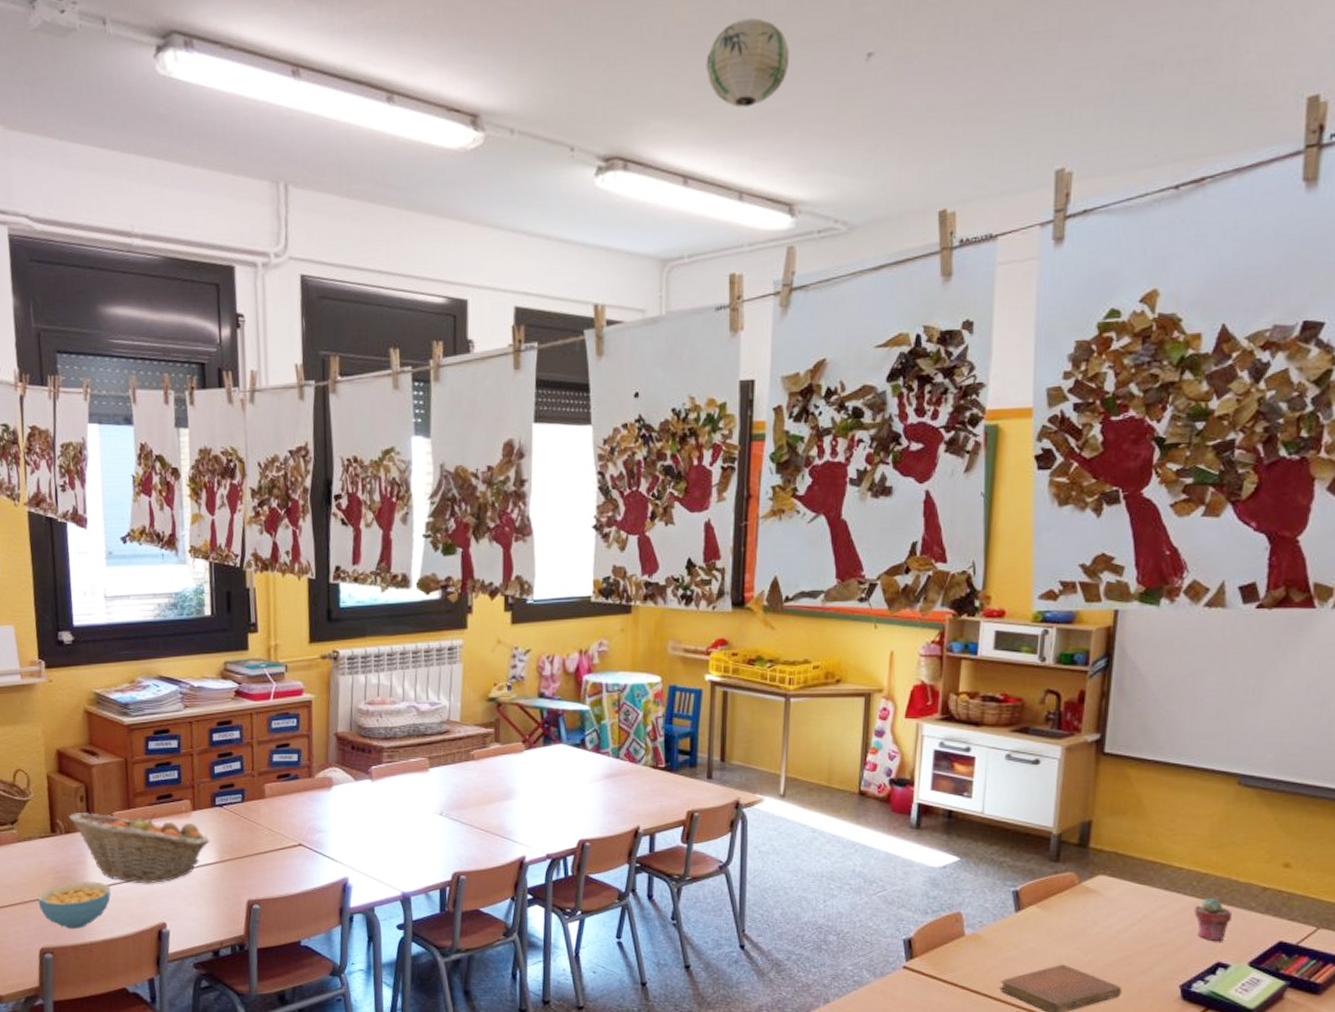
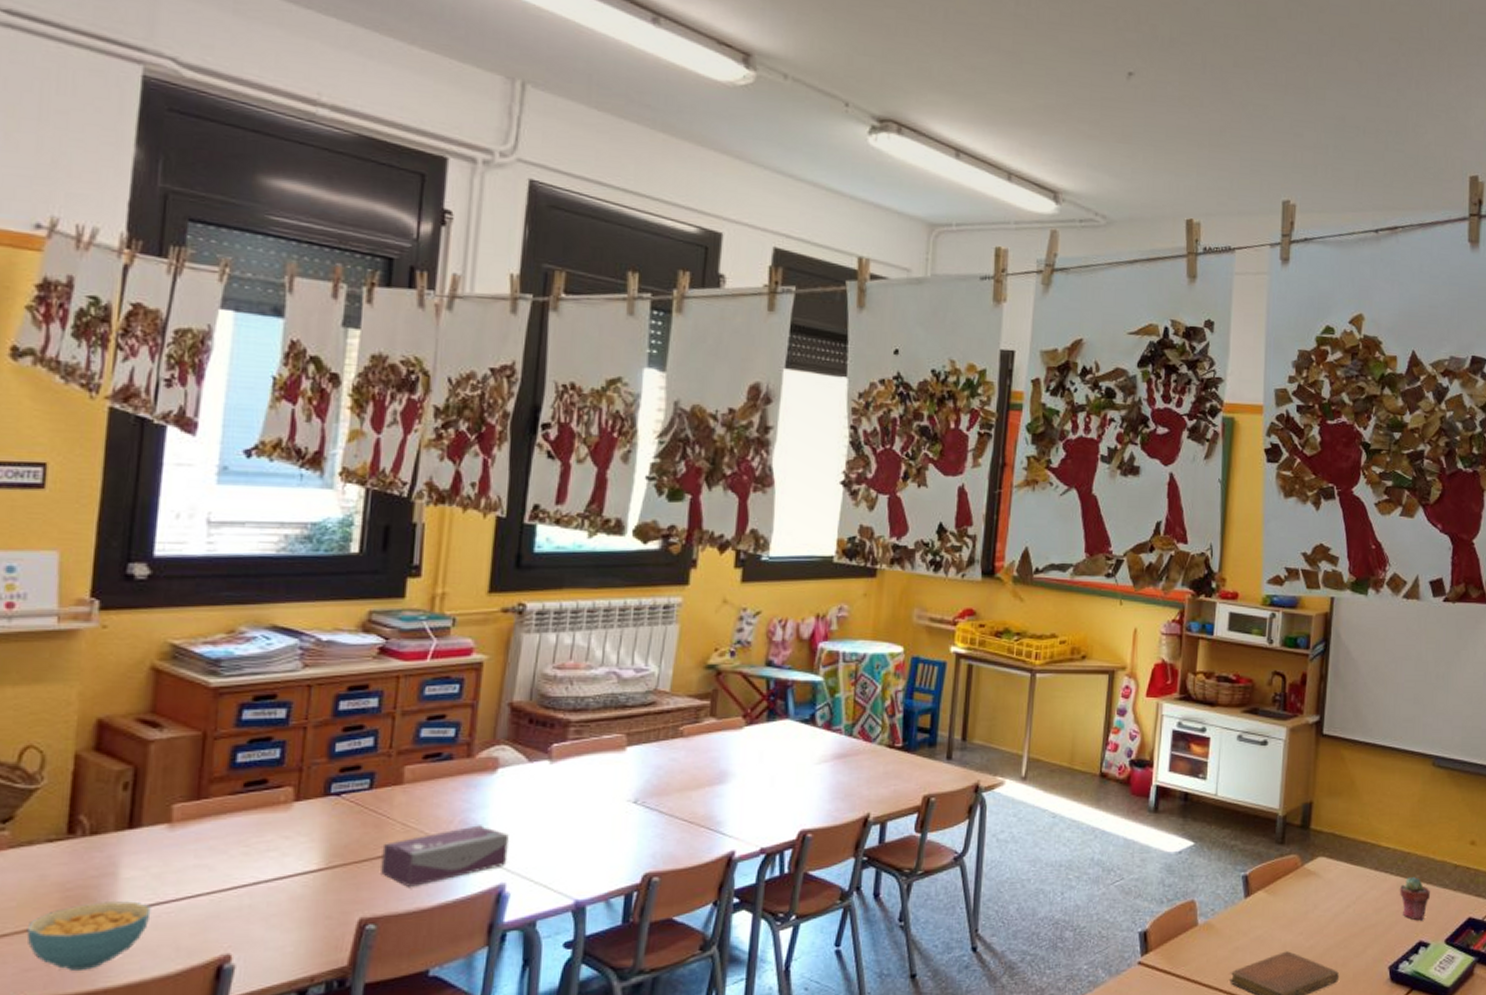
fruit basket: present [69,812,210,884] -> none [101,804,315,902]
tissue box: none [257,831,348,877] -> present [381,825,509,887]
paper lantern: present [706,18,790,108] -> none [982,20,1060,98]

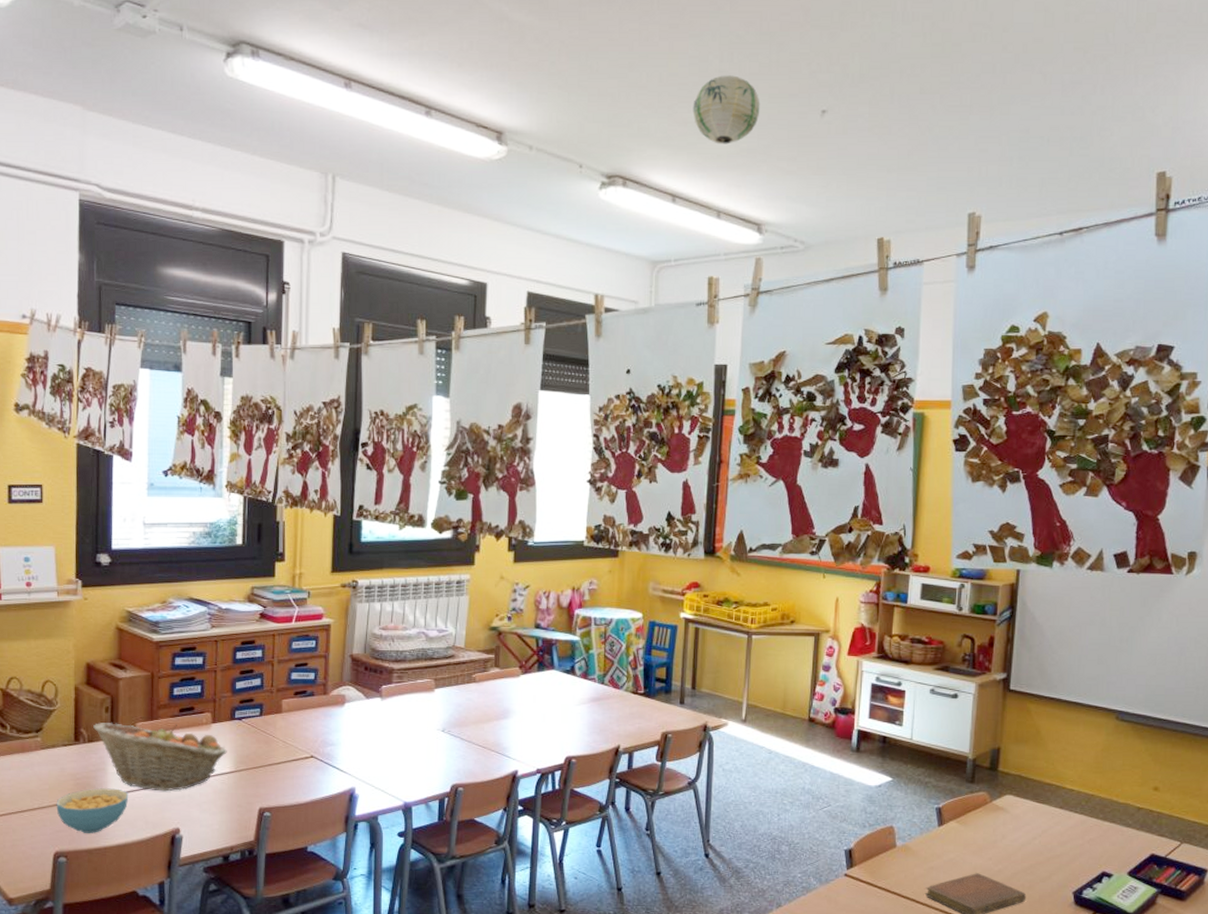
fruit basket: none [101,804,315,902] -> present [93,723,227,792]
tissue box: present [381,825,509,887] -> none [271,744,355,787]
paper lantern: none [982,20,1060,98] -> present [692,75,760,144]
potted succulent: present [1399,877,1430,921] -> none [1083,816,1113,854]

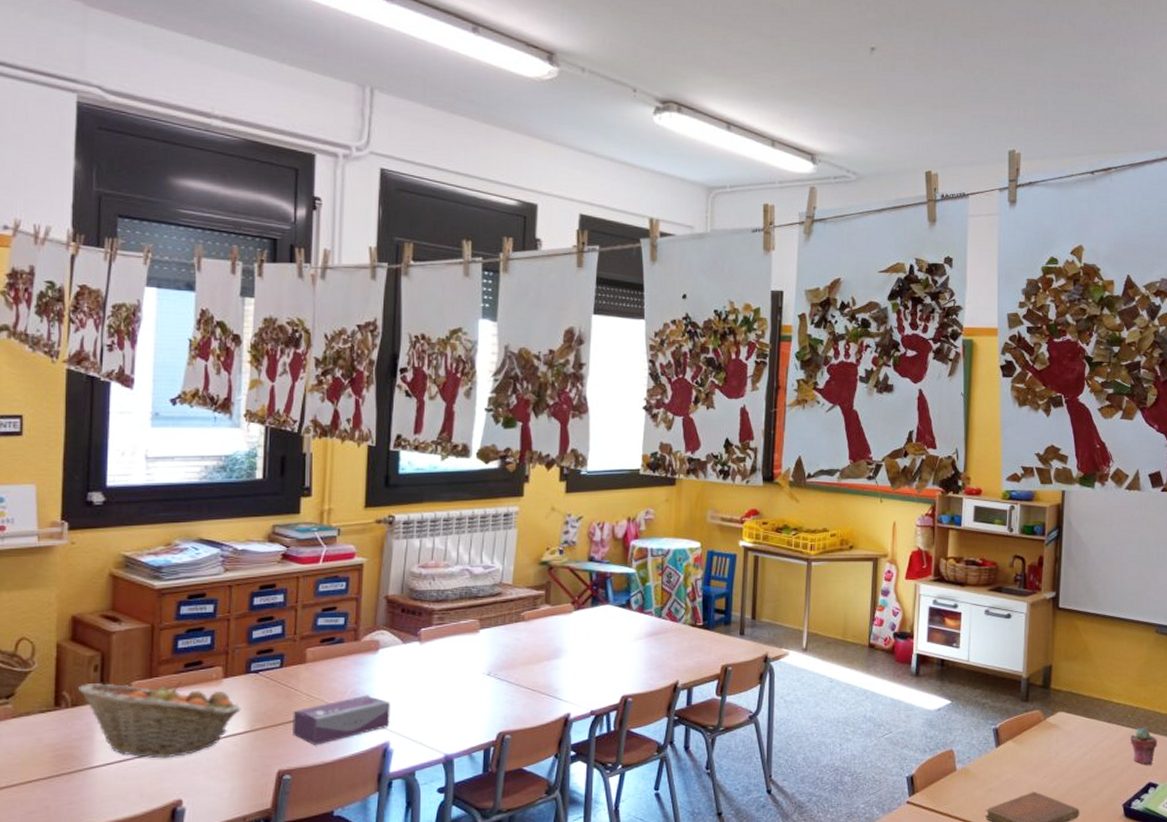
cereal bowl: present [56,788,129,833] -> none [29,758,120,813]
tissue box: none [271,744,355,787] -> present [293,695,390,745]
paper lantern: present [692,75,760,144] -> none [746,9,812,76]
potted succulent: none [1083,816,1113,854] -> present [1130,728,1157,765]

